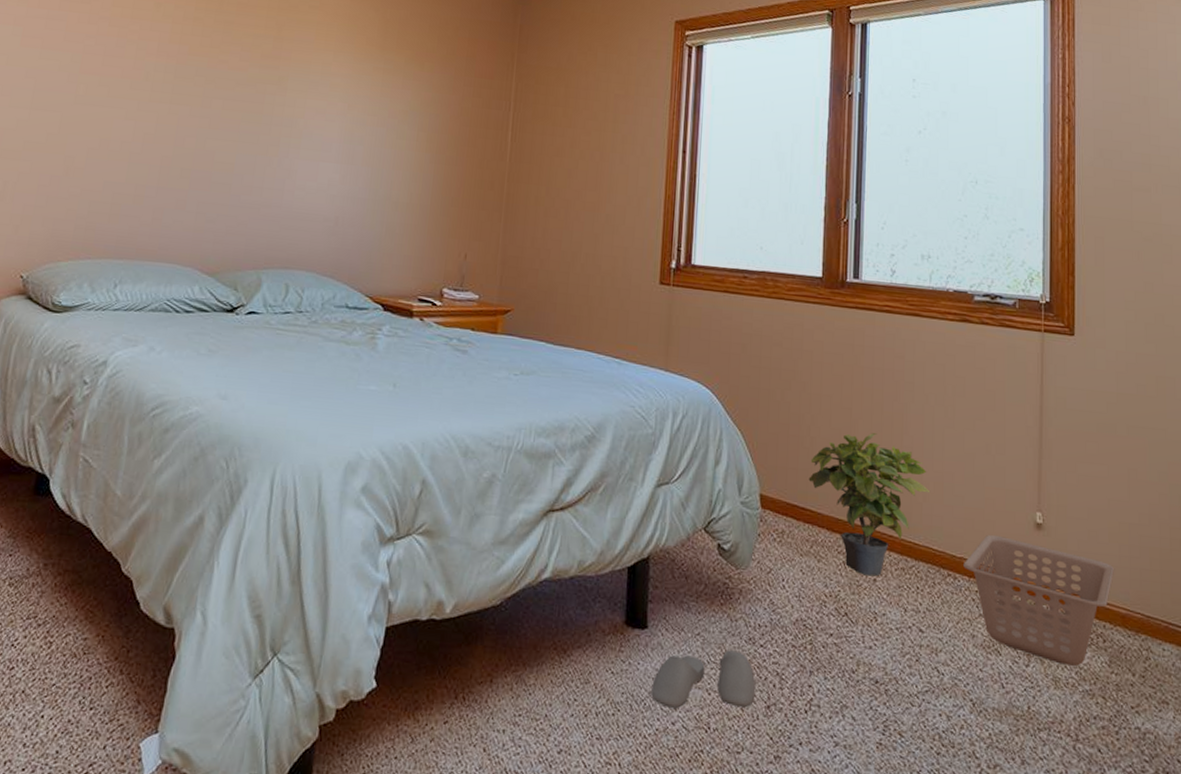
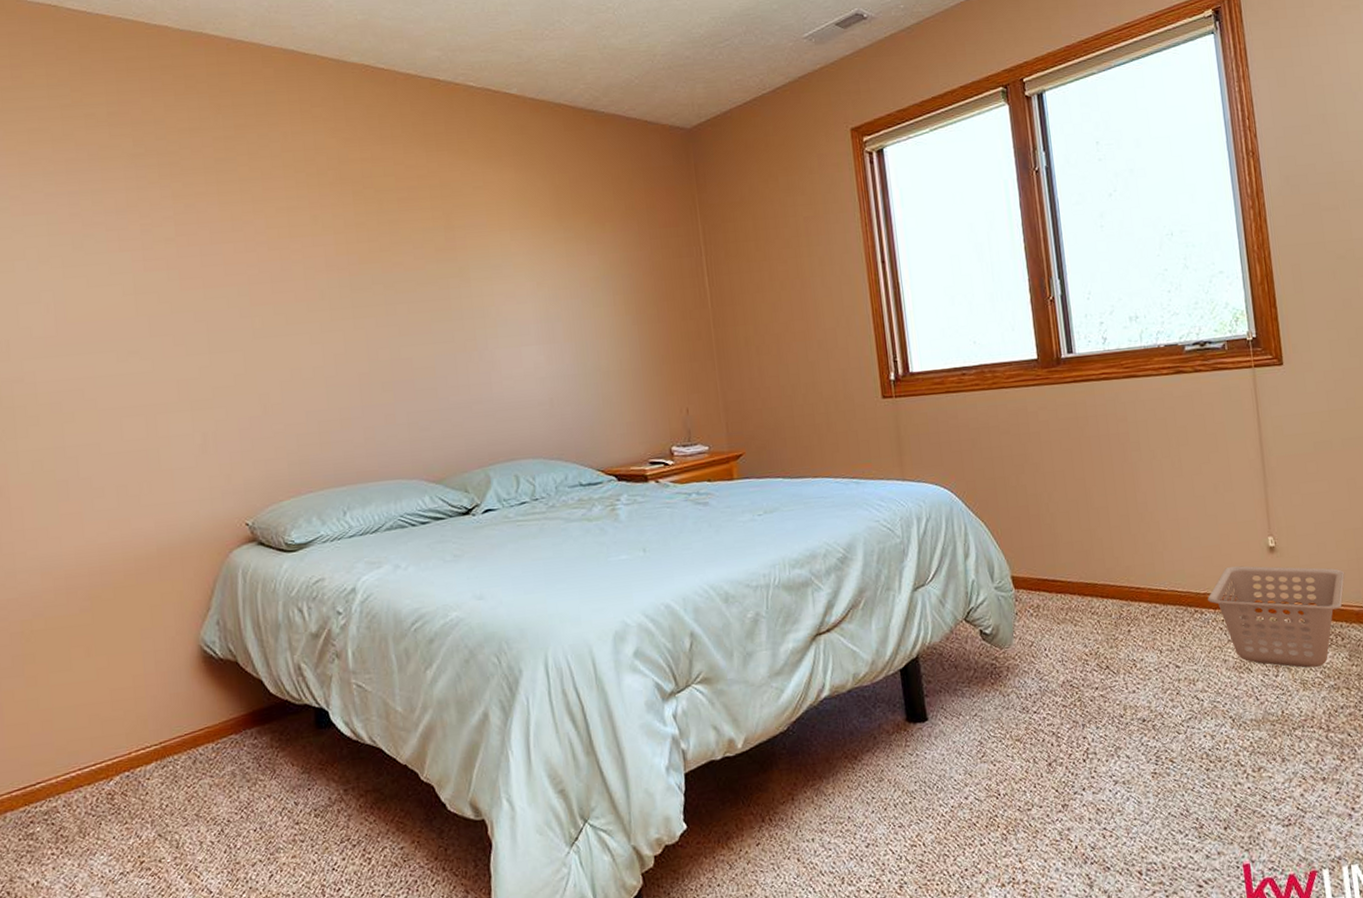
slippers: present [651,650,756,708] -> none [941,722,1037,785]
potted plant: present [808,433,931,577] -> none [1053,496,1169,629]

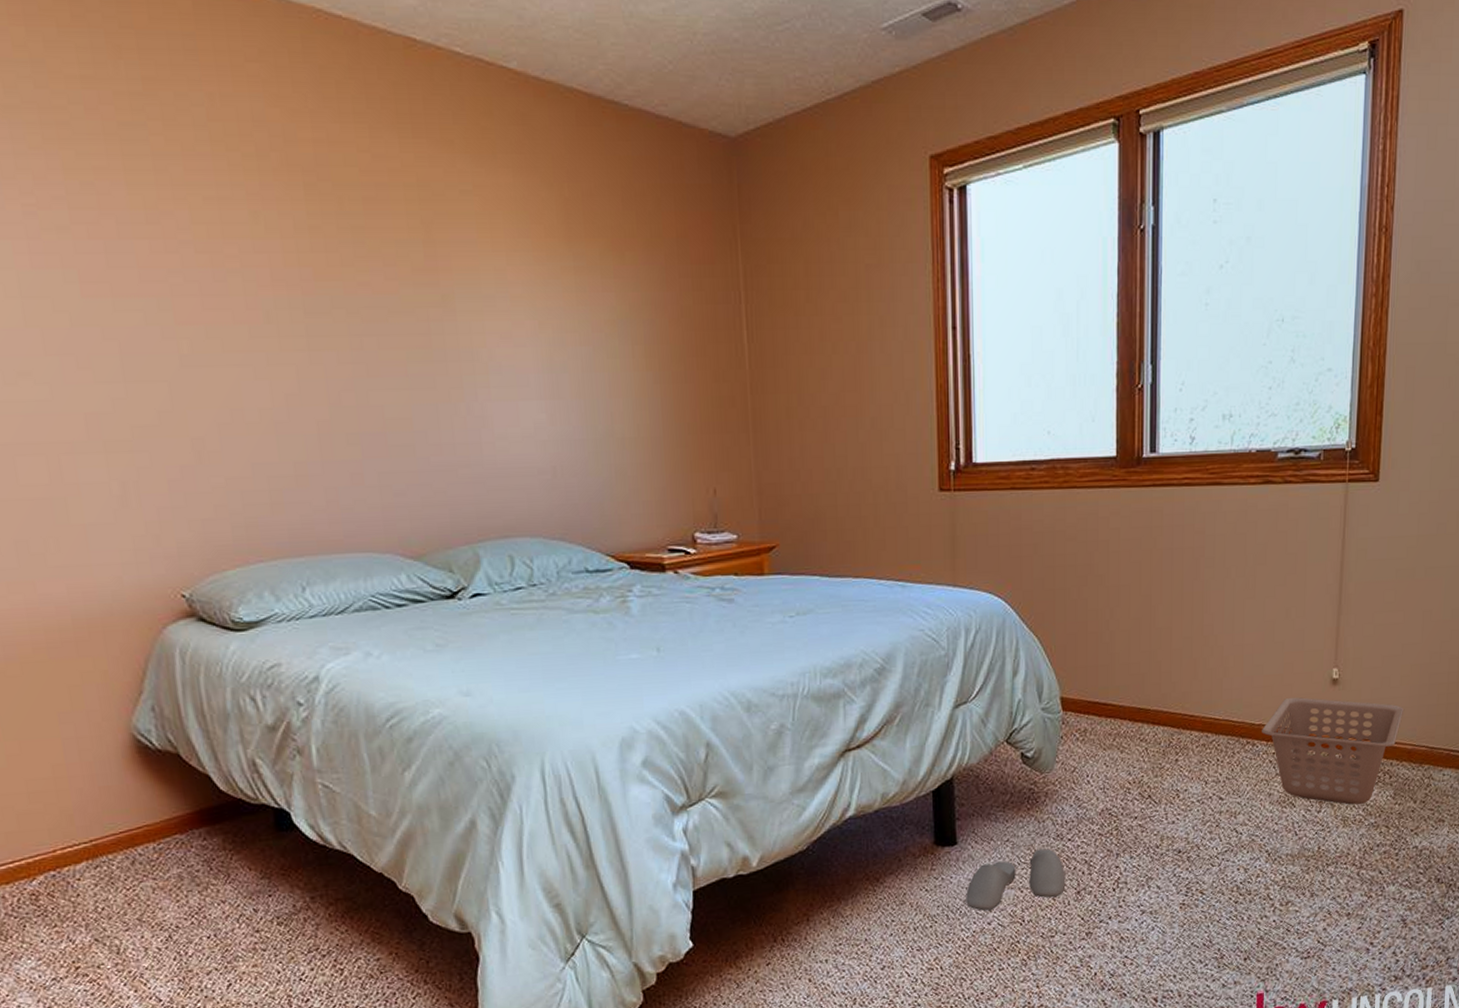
slippers: none [941,722,1037,785] -> present [966,848,1066,911]

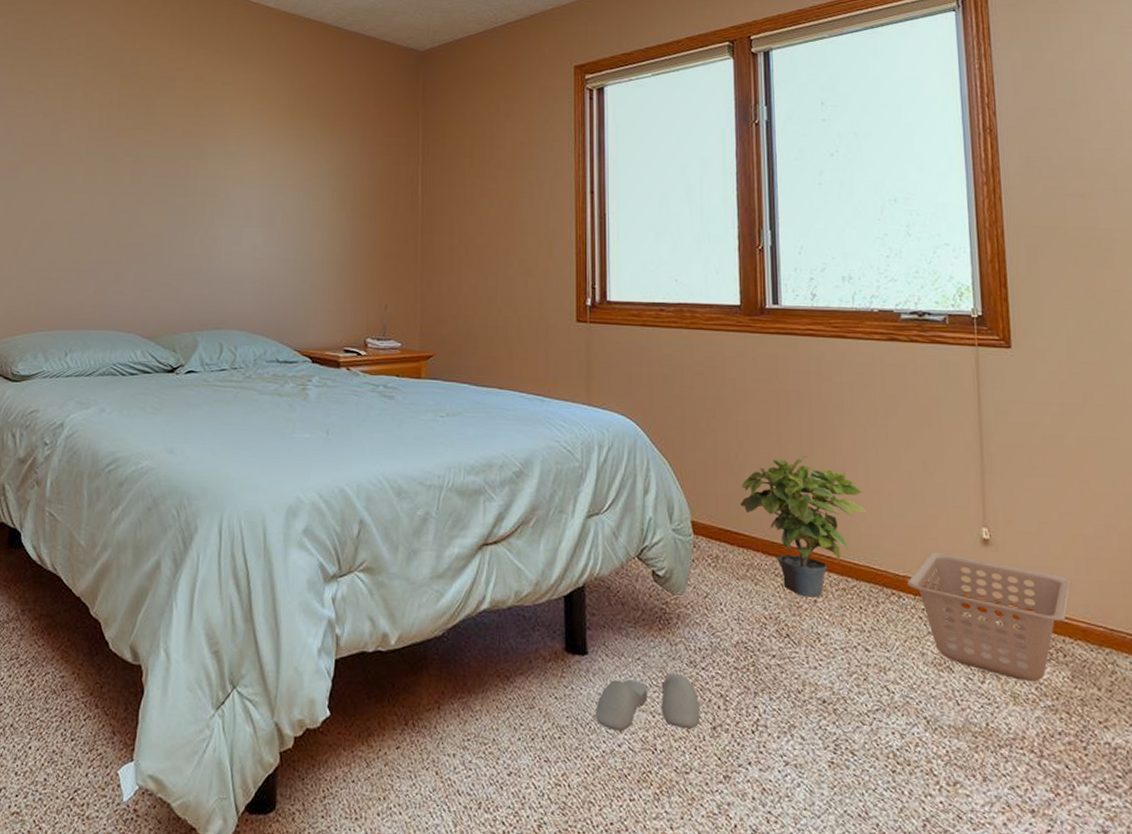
potted plant: none [1109,616,1231,758] -> present [740,456,868,598]

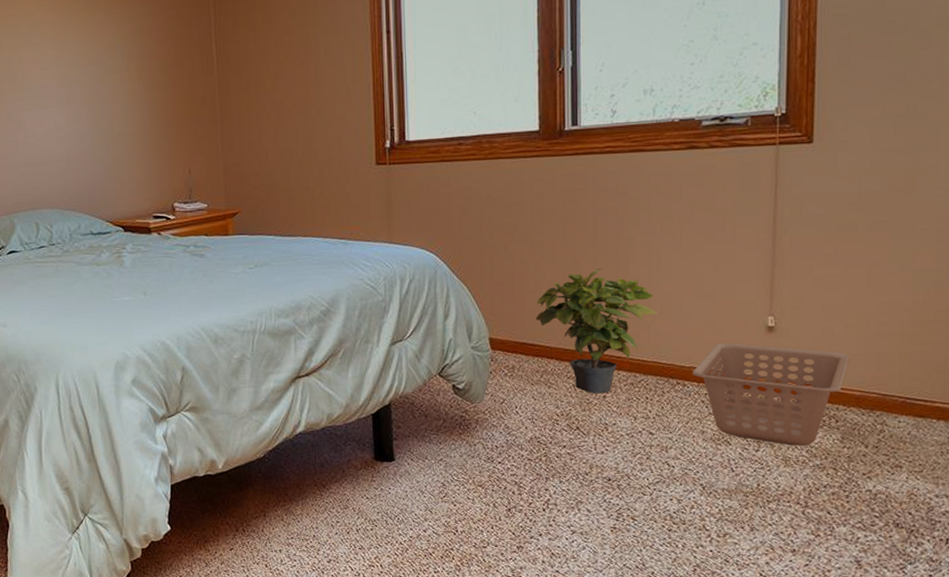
slippers: present [596,673,700,731] -> none [403,469,497,519]

